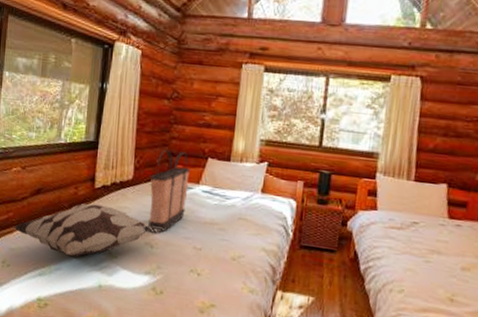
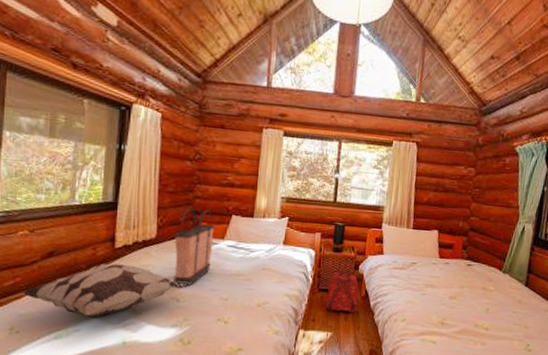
backpack: none [307,226,346,277] -> present [325,271,359,313]

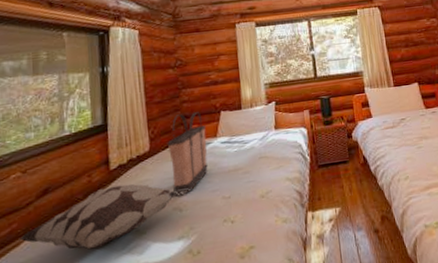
backpack: present [325,271,359,313] -> none [325,141,359,186]

